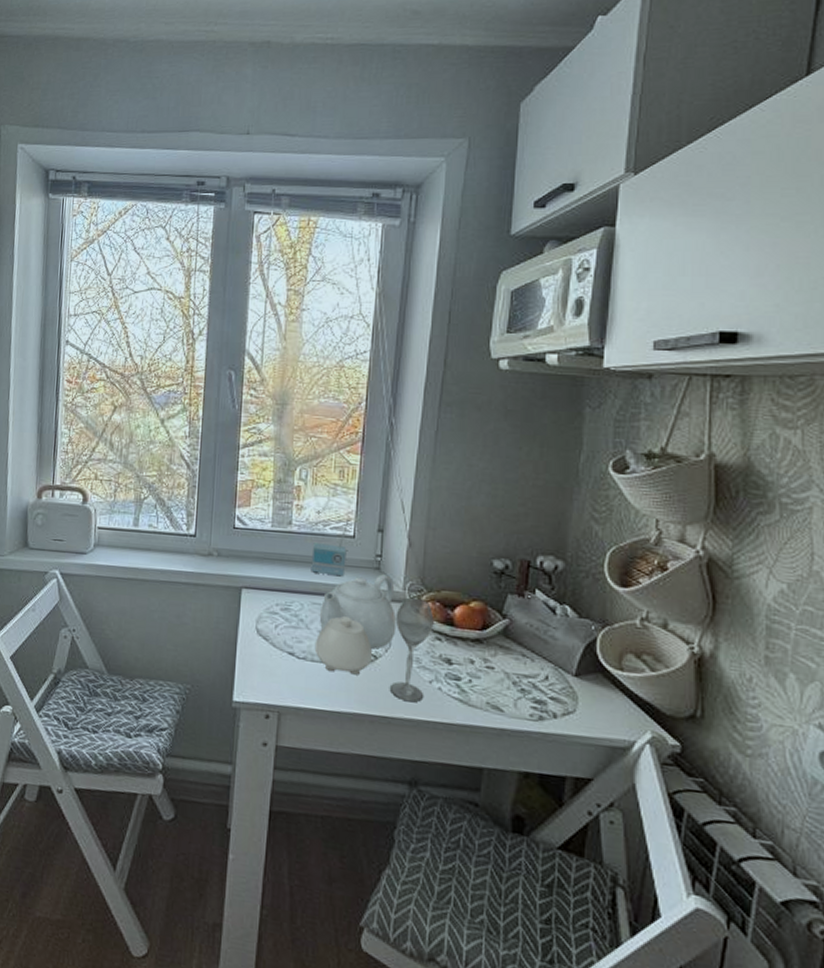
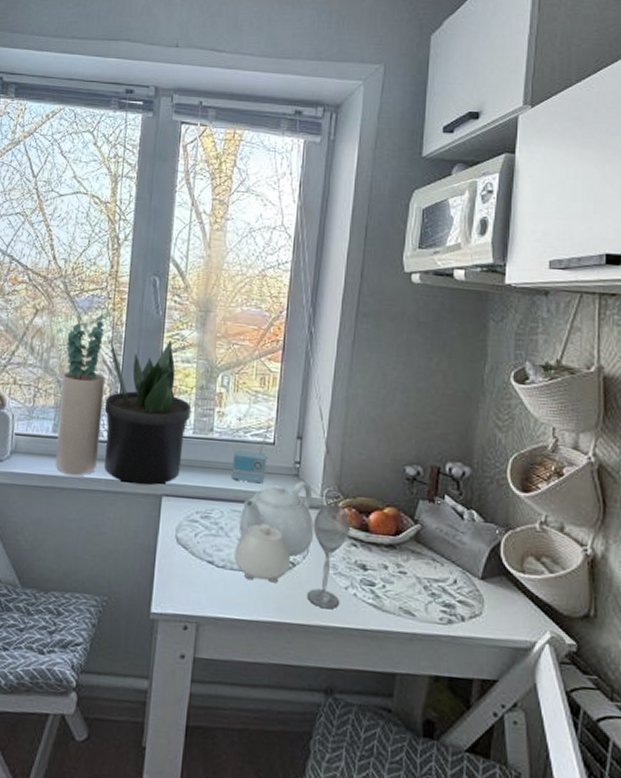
vase: none [137,403,183,569] -> present [55,308,106,476]
planter: none [183,430,270,578] -> present [104,335,192,486]

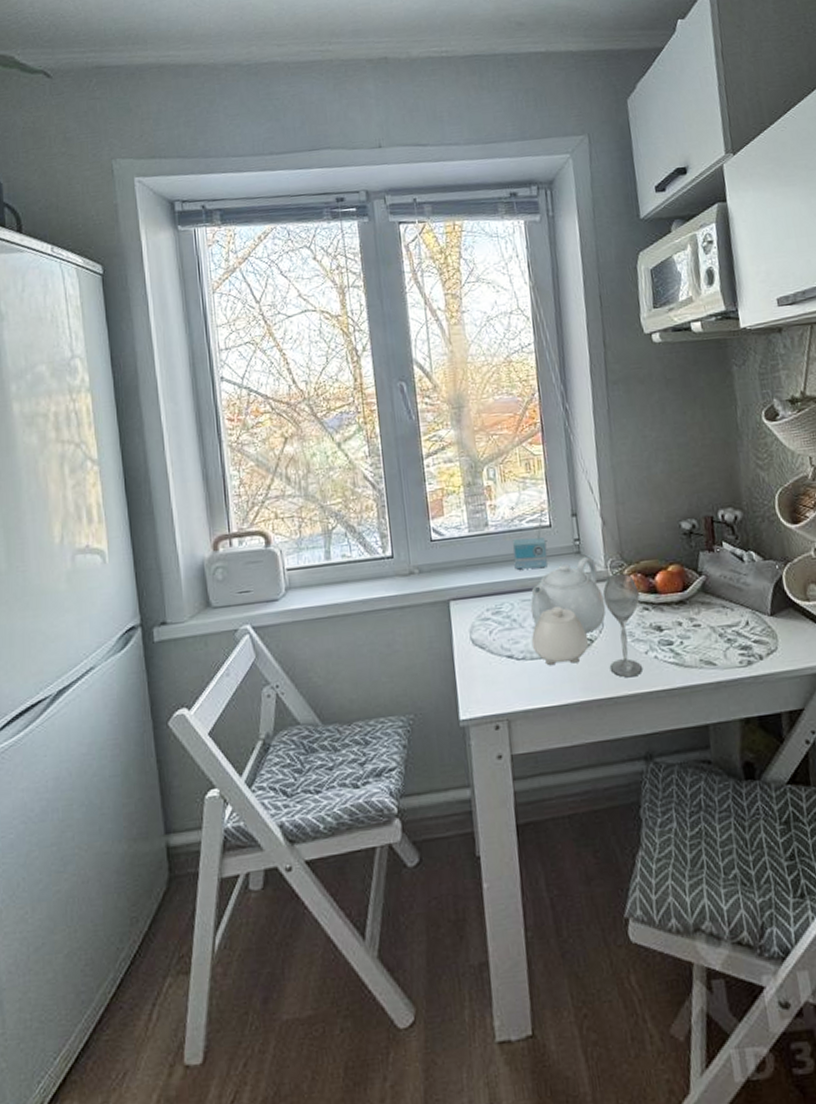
vase: present [55,308,106,476] -> none [322,423,378,601]
planter: present [104,335,192,486] -> none [365,442,463,596]

